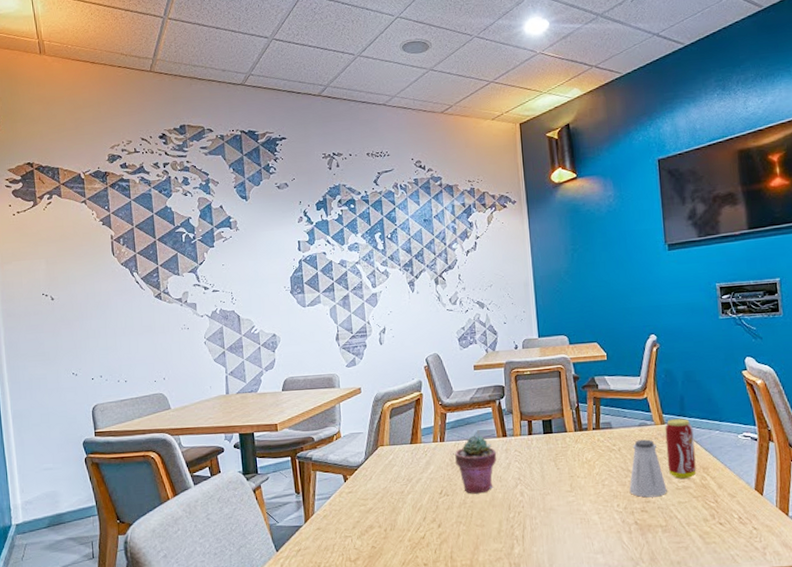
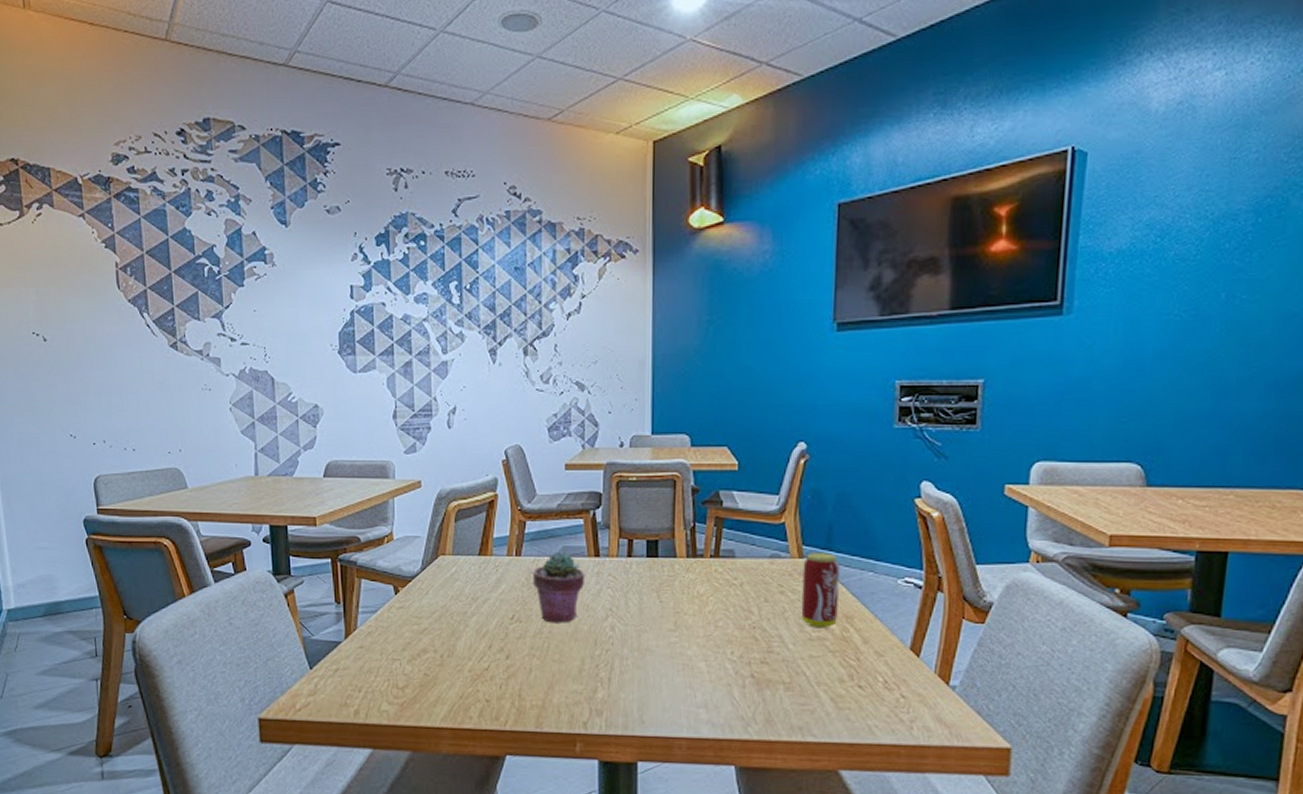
saltshaker: present [629,439,667,498] -> none [748,575,797,647]

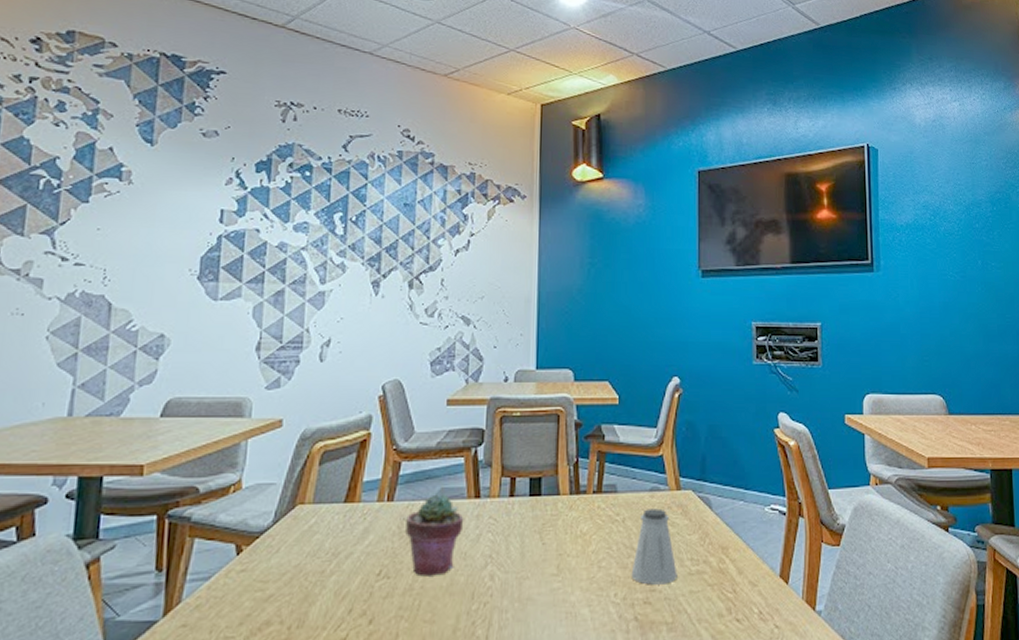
saltshaker: none [748,575,797,647] -> present [631,508,677,585]
beverage can: present [801,553,840,627] -> none [680,484,714,561]

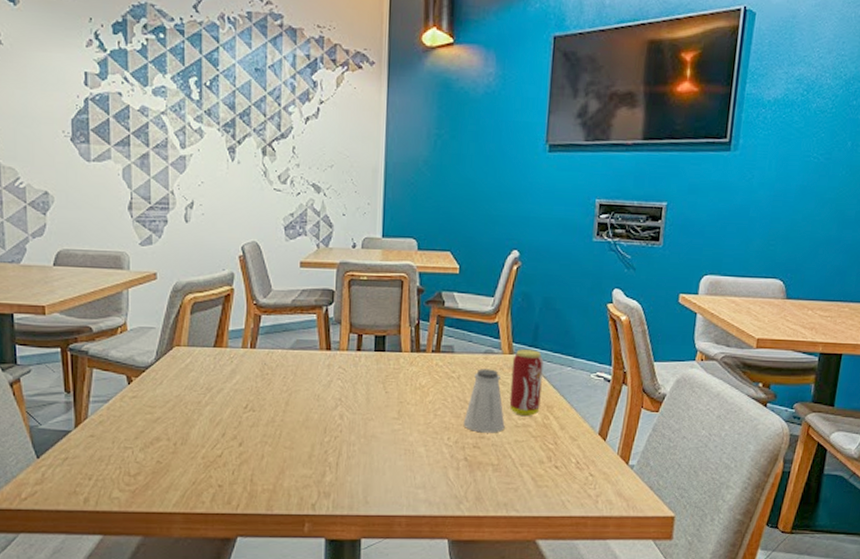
potted succulent: present [405,494,464,577] -> none [267,345,317,412]
beverage can: none [680,484,714,561] -> present [509,349,544,416]

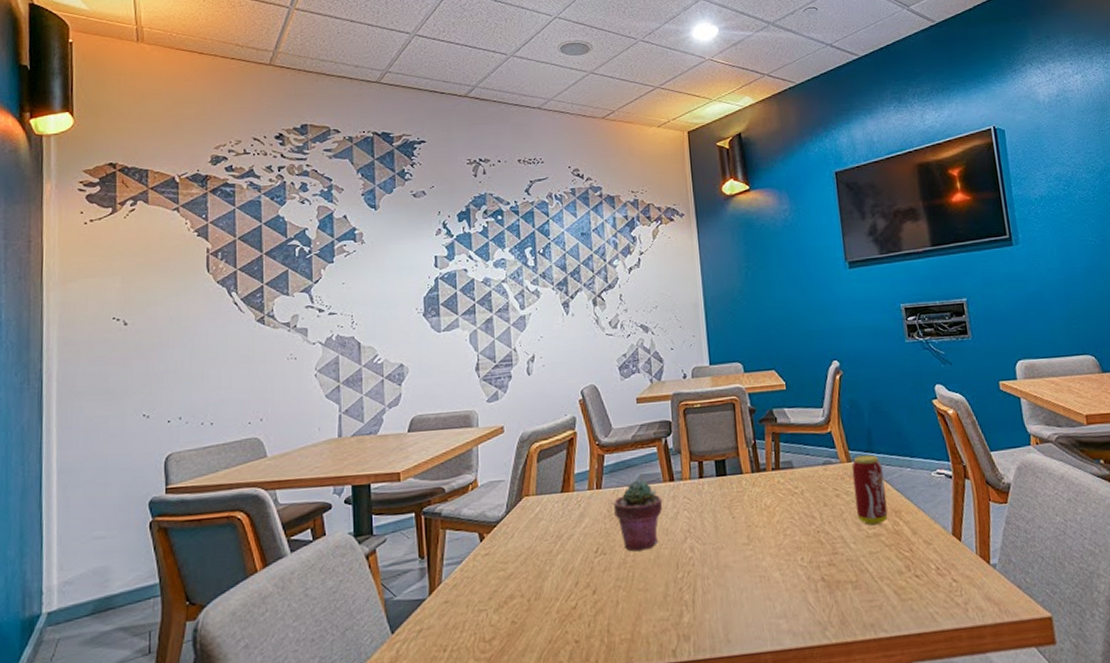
potted succulent: none [267,345,317,412] -> present [614,479,663,552]
saltshaker: present [463,369,505,433] -> none [814,479,857,549]

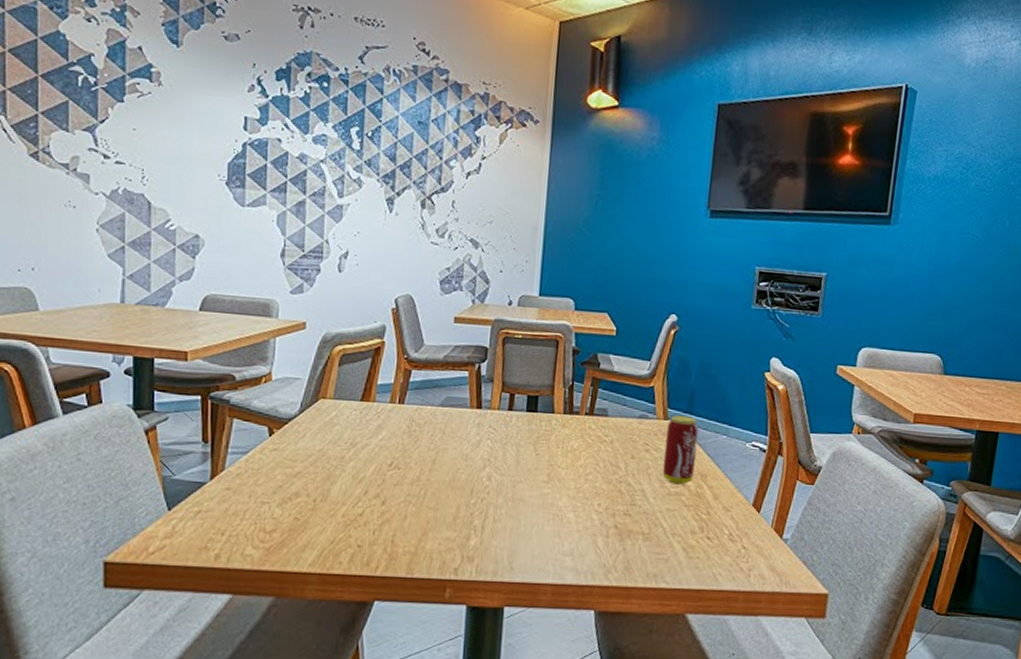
potted succulent: present [614,479,663,552] -> none [414,401,467,472]

